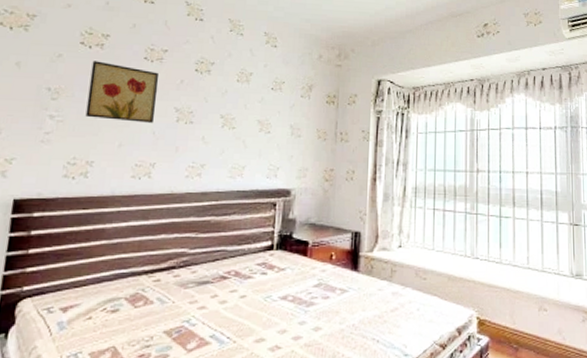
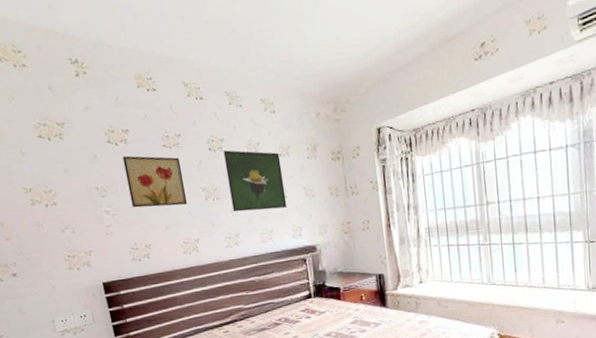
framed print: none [205,74,272,144] -> present [223,150,287,212]

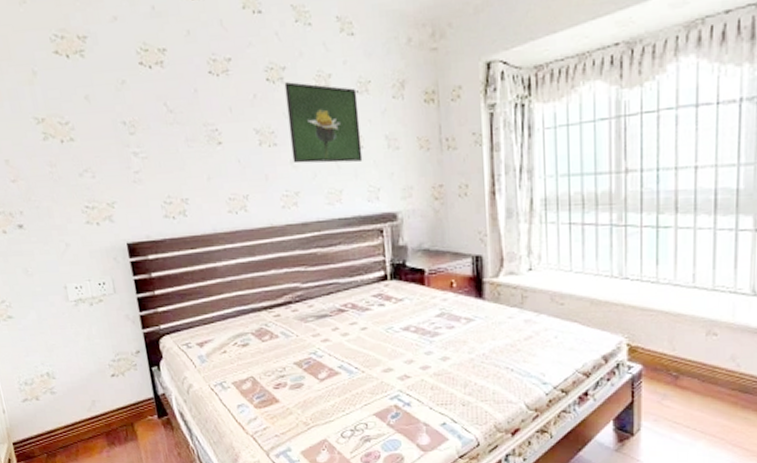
wall art: present [122,155,187,208] -> none [157,82,235,151]

